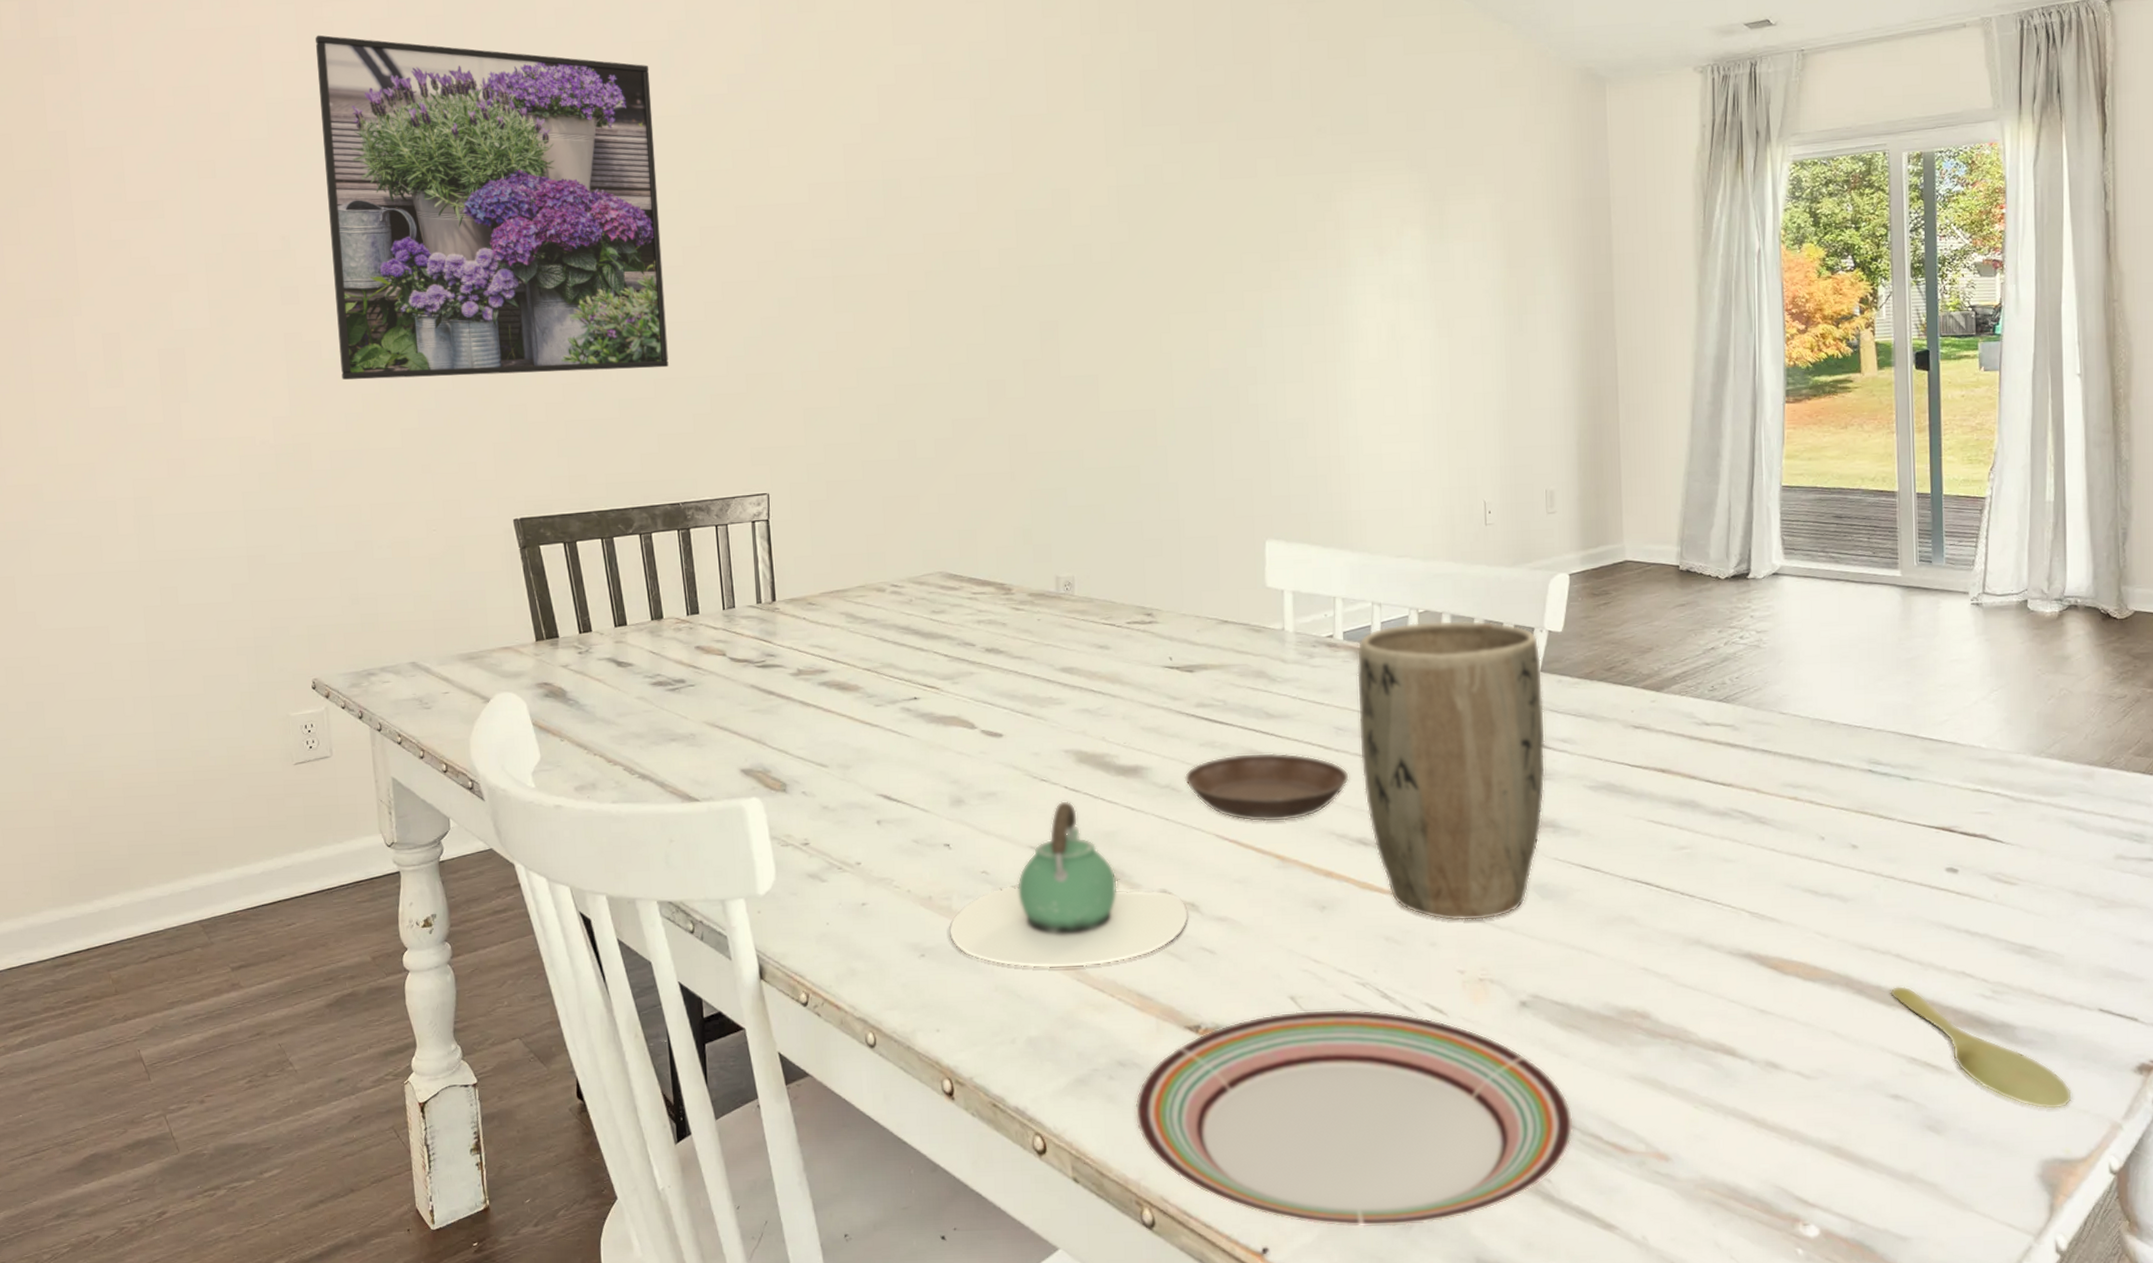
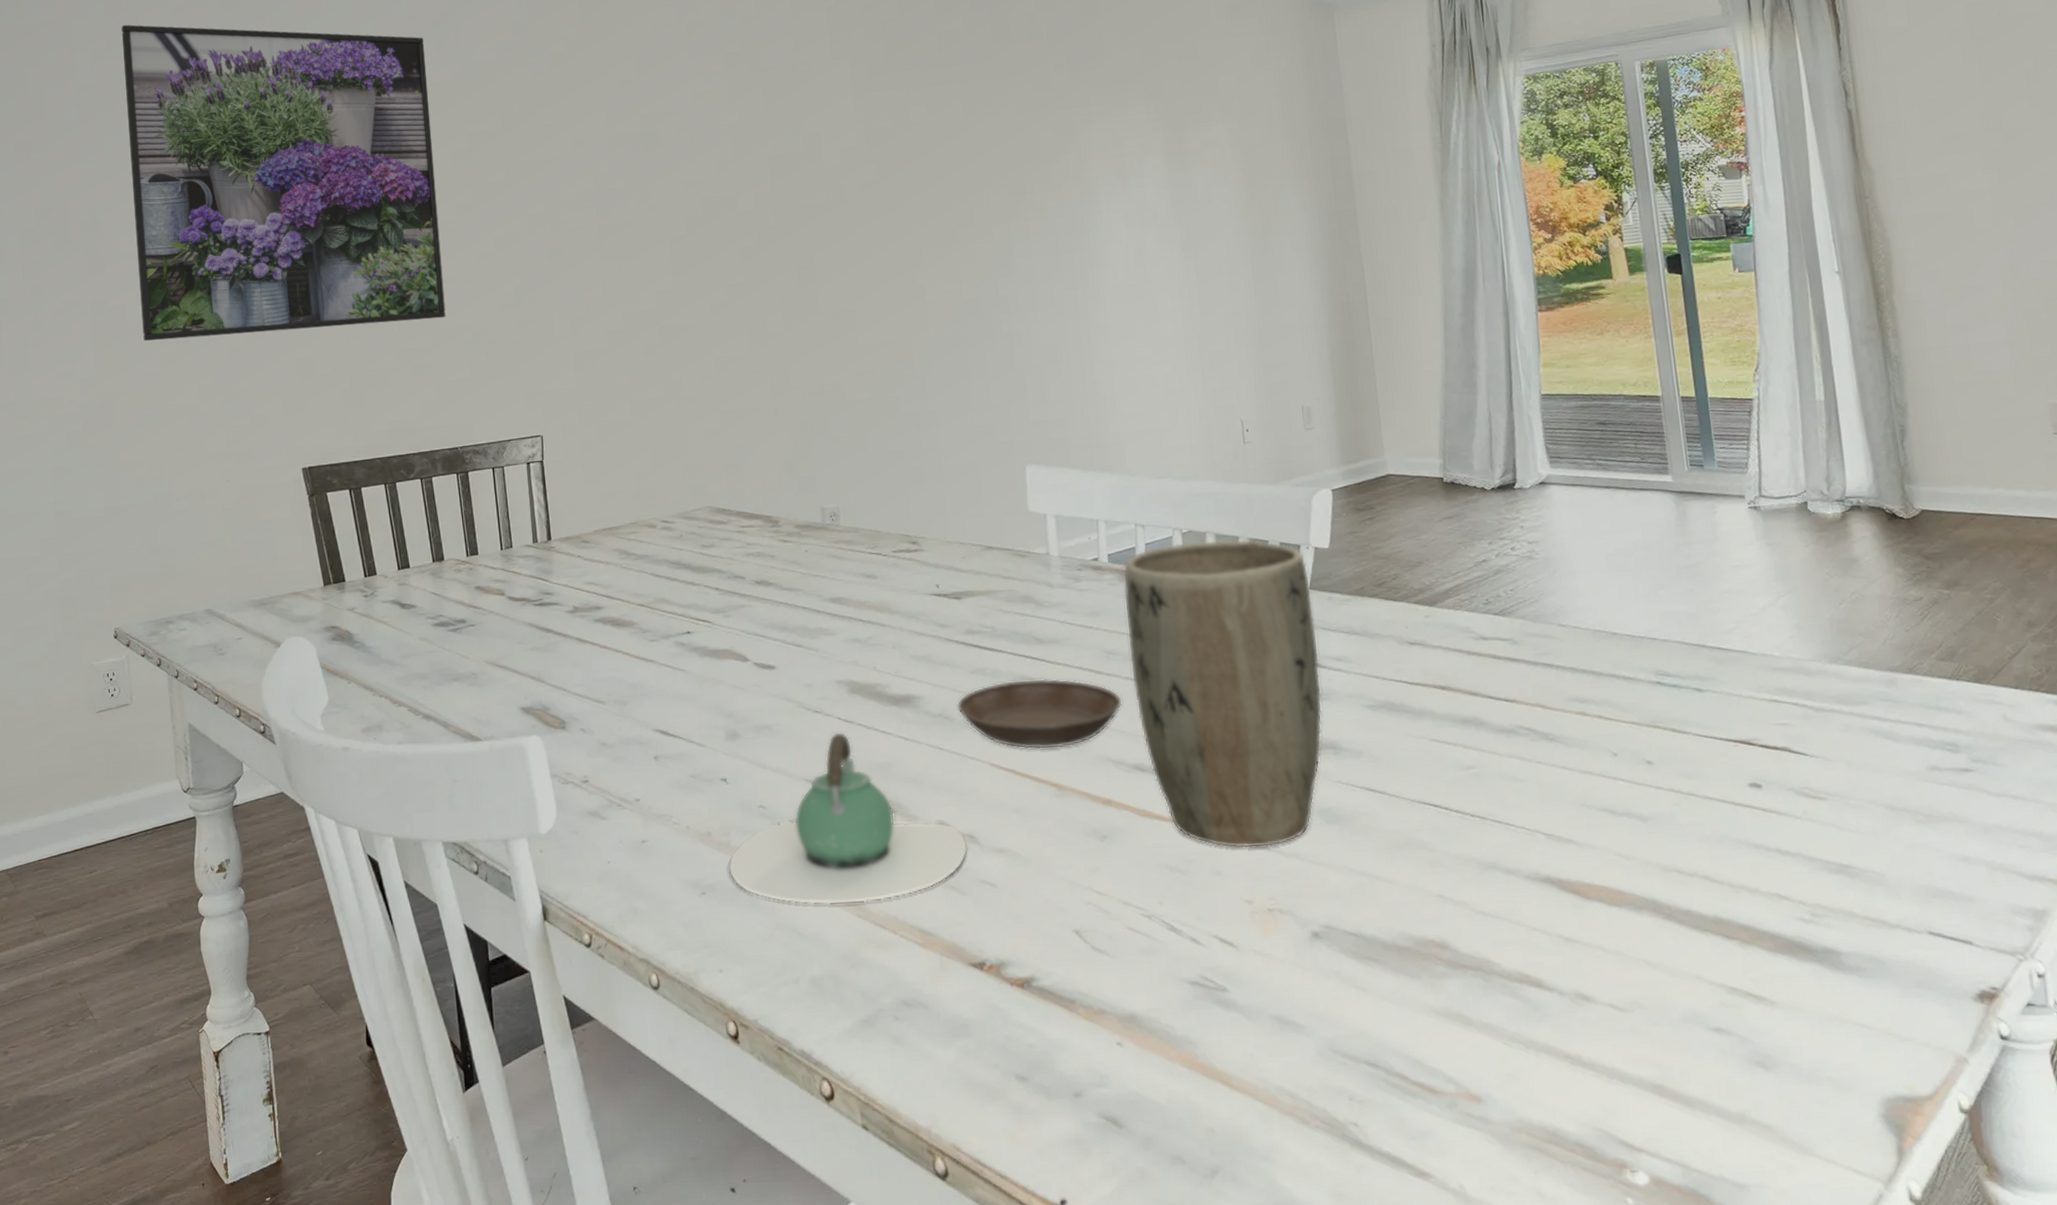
plate: present [1134,1009,1574,1228] -> none [921,942,1378,1178]
spoon: present [1890,985,2073,1110] -> none [1701,909,1910,1043]

